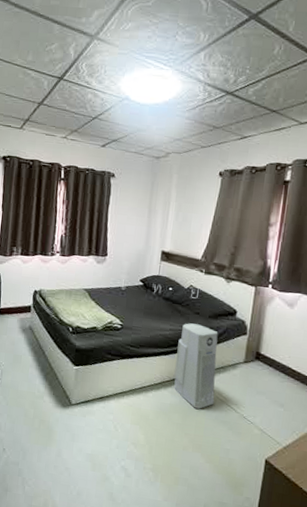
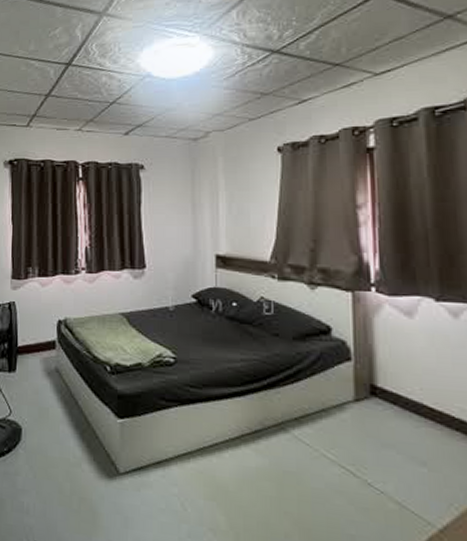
air purifier: present [174,323,218,409] -> none [255,349,320,474]

